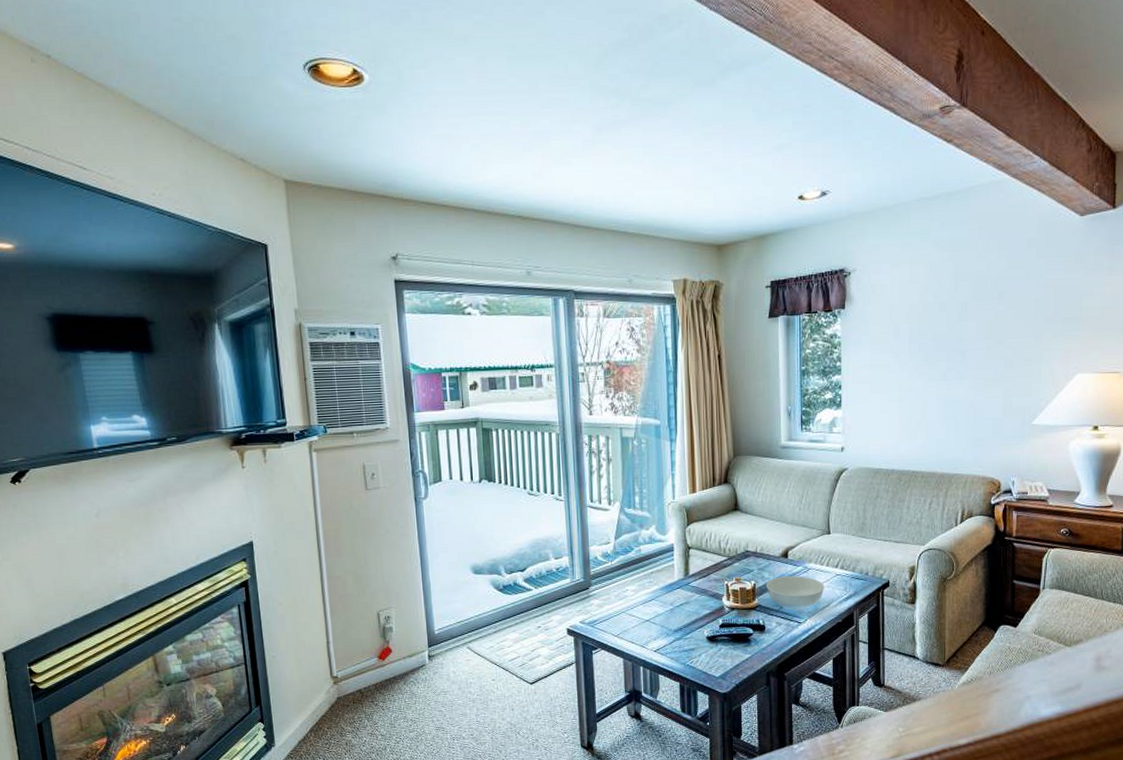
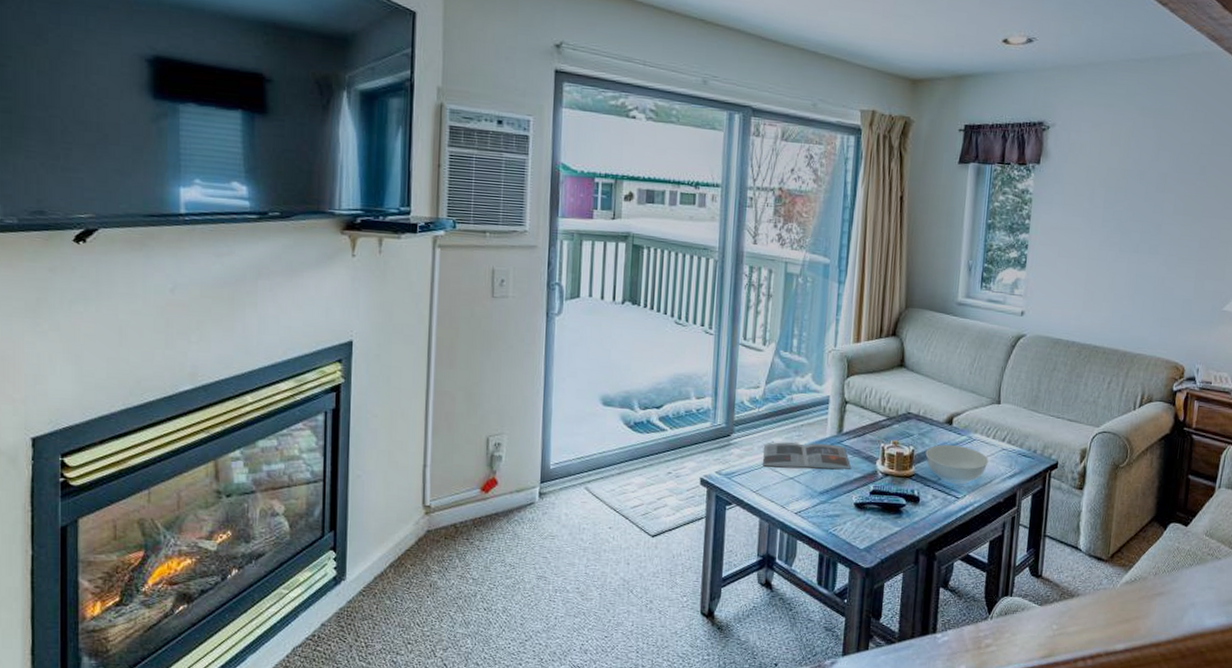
magazine: none [619,586,700,613] -> present [763,442,852,469]

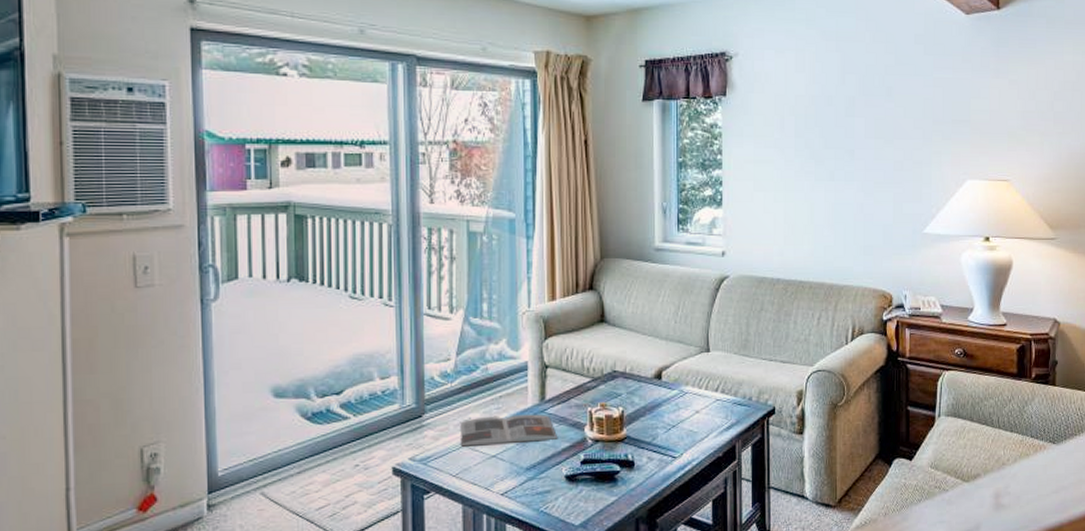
bowl: present [925,445,989,485] -> none [636,401,703,444]

